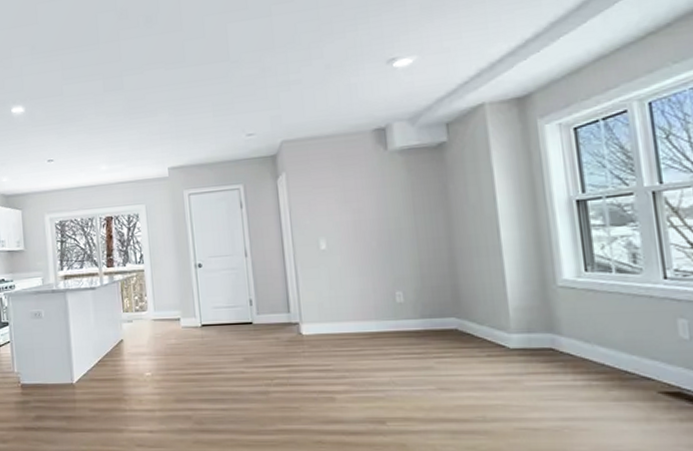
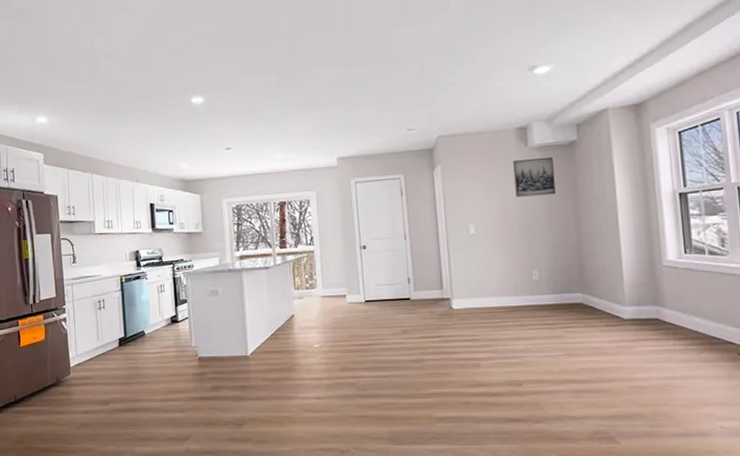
wall art: none [370,161,422,208] -> present [513,156,556,197]

